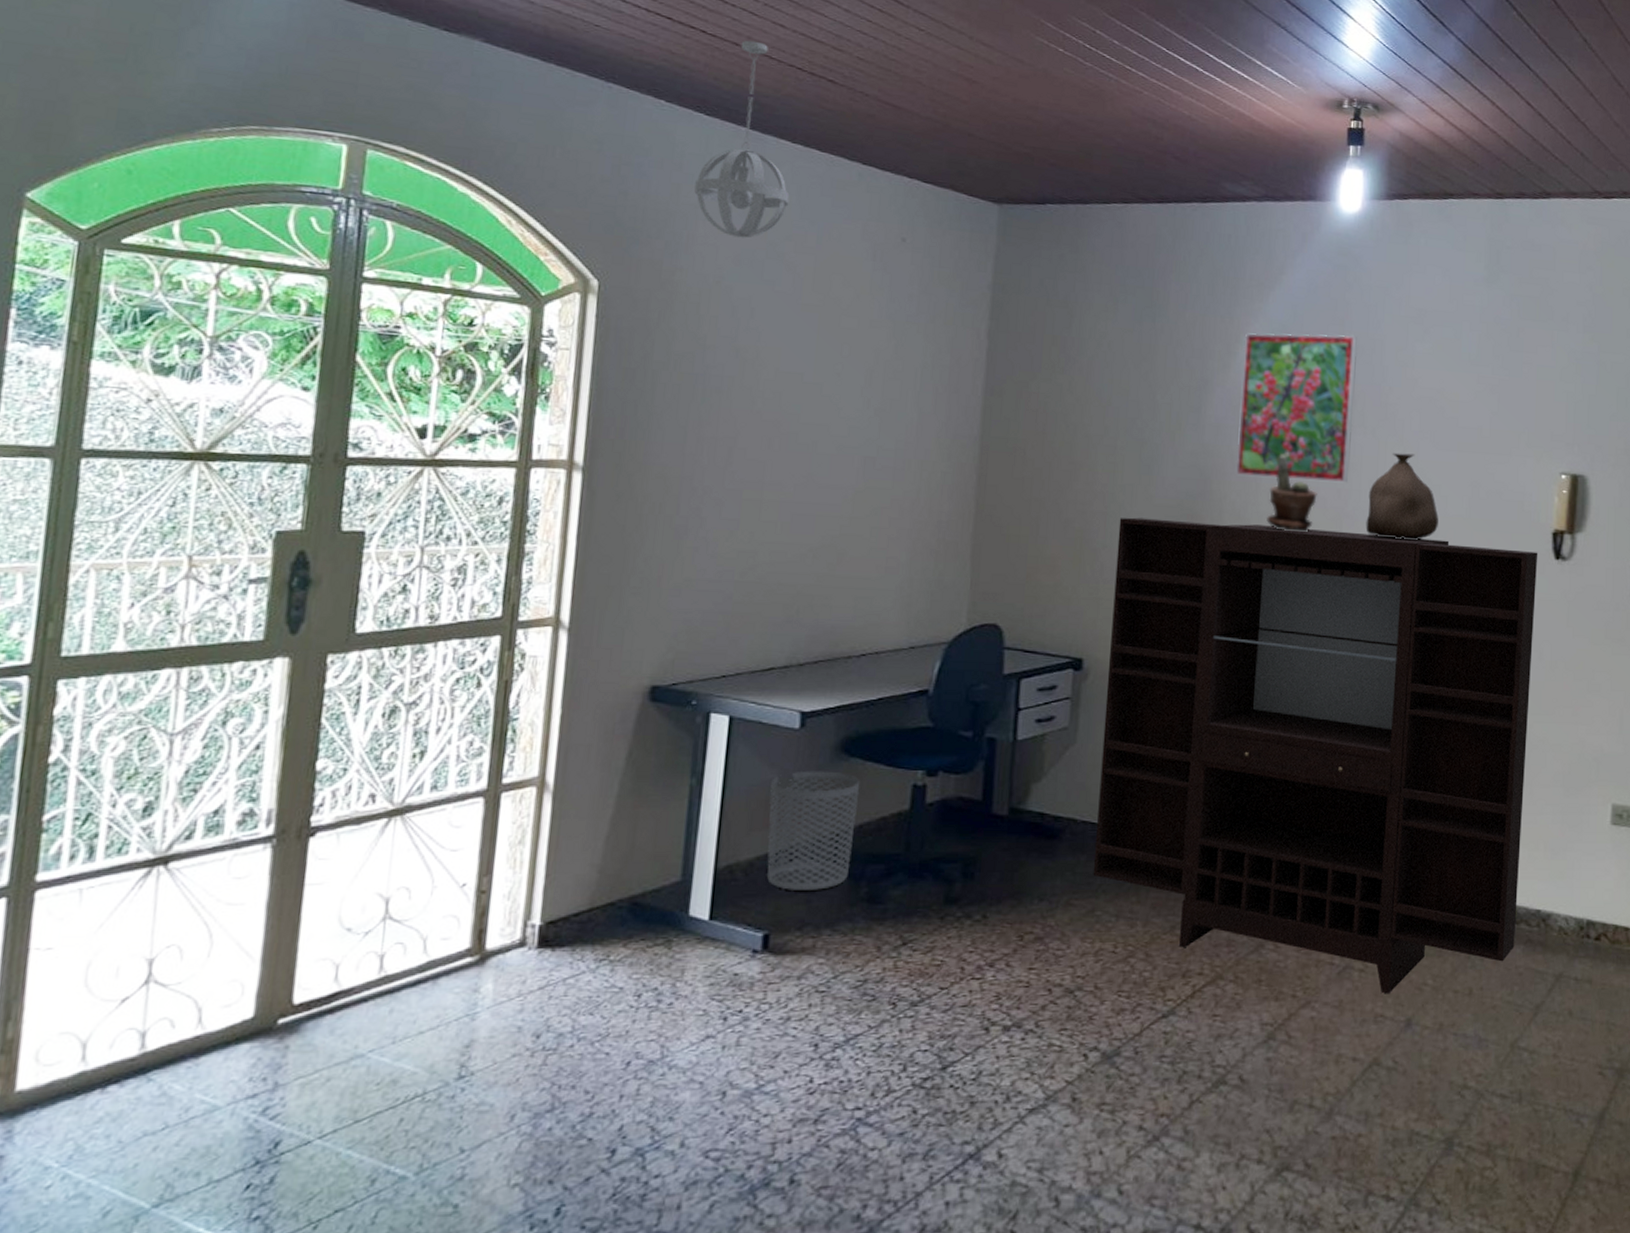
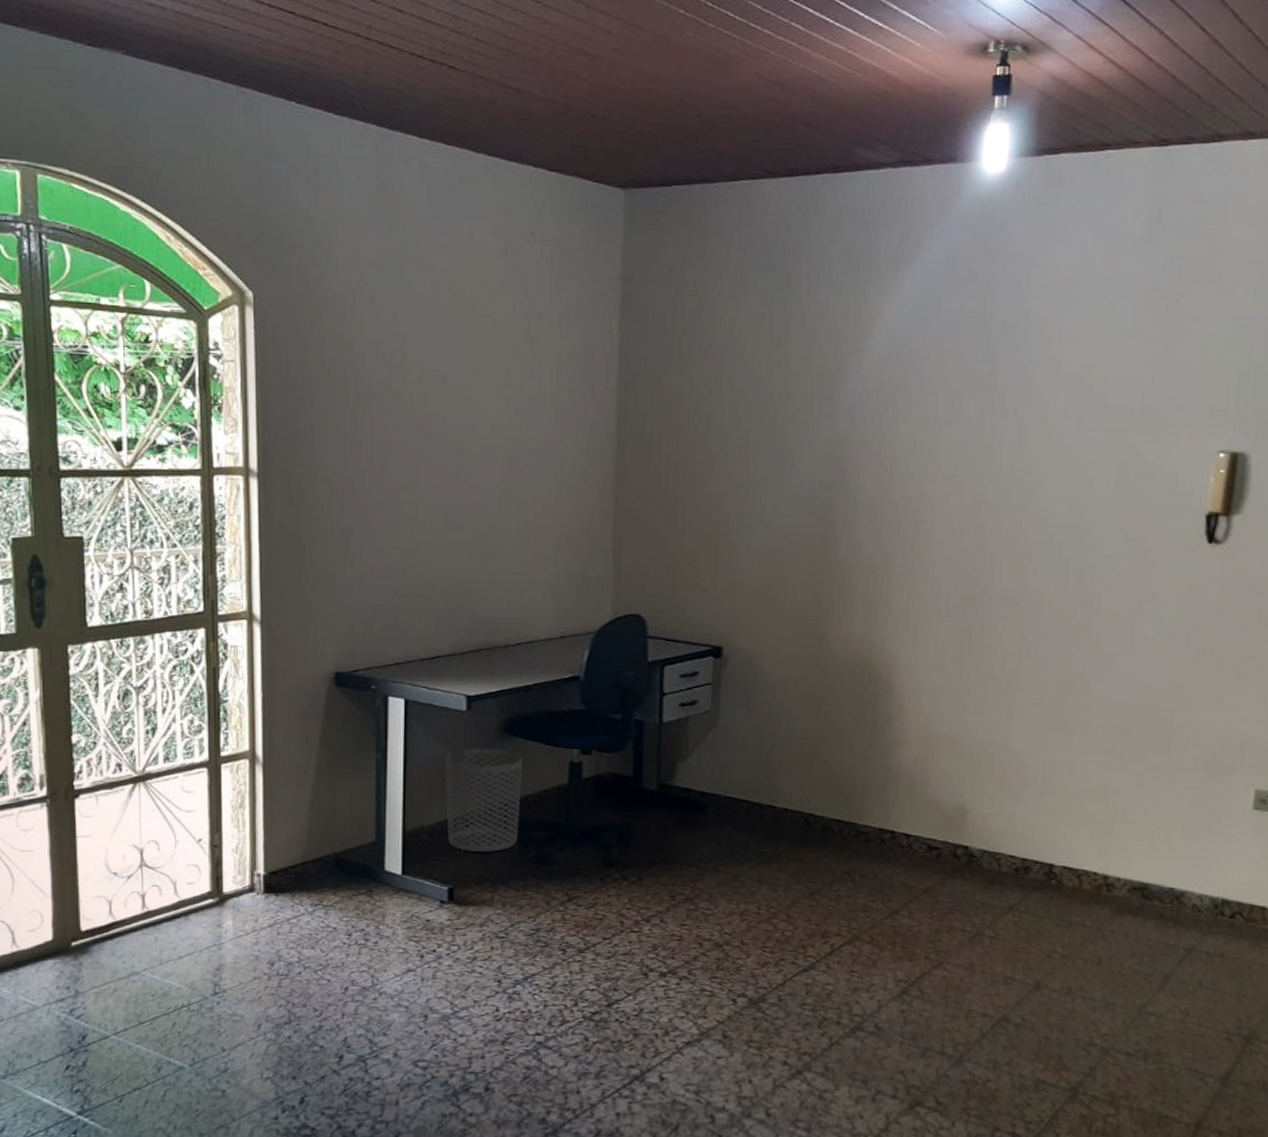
pendant light: present [694,40,790,238] -> none [331,29,420,241]
bookshelf: present [1092,517,1538,994] -> none [736,509,1190,959]
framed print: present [1236,333,1358,482] -> none [870,310,1000,467]
potted plant: present [1266,455,1318,533] -> none [902,441,955,521]
bag: present [1365,452,1439,540] -> none [1004,435,1083,525]

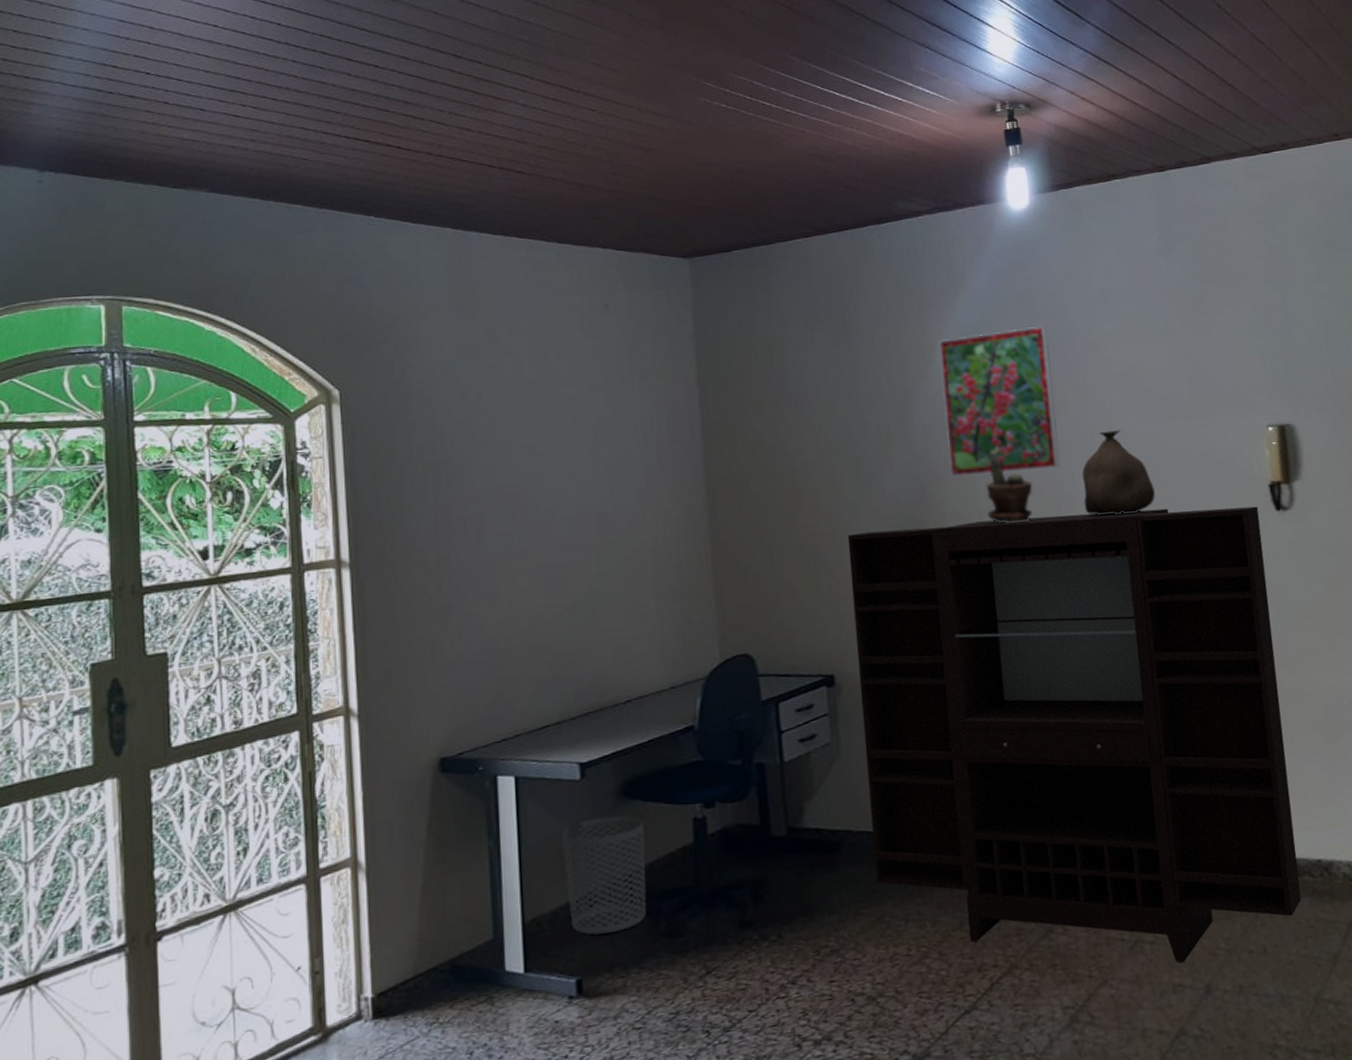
bookshelf: none [736,509,1190,959] -> present [847,506,1302,963]
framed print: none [870,310,1000,467] -> present [938,325,1060,476]
potted plant: none [902,441,955,521] -> present [986,450,1033,524]
bag: none [1004,435,1083,525] -> present [1082,430,1155,515]

